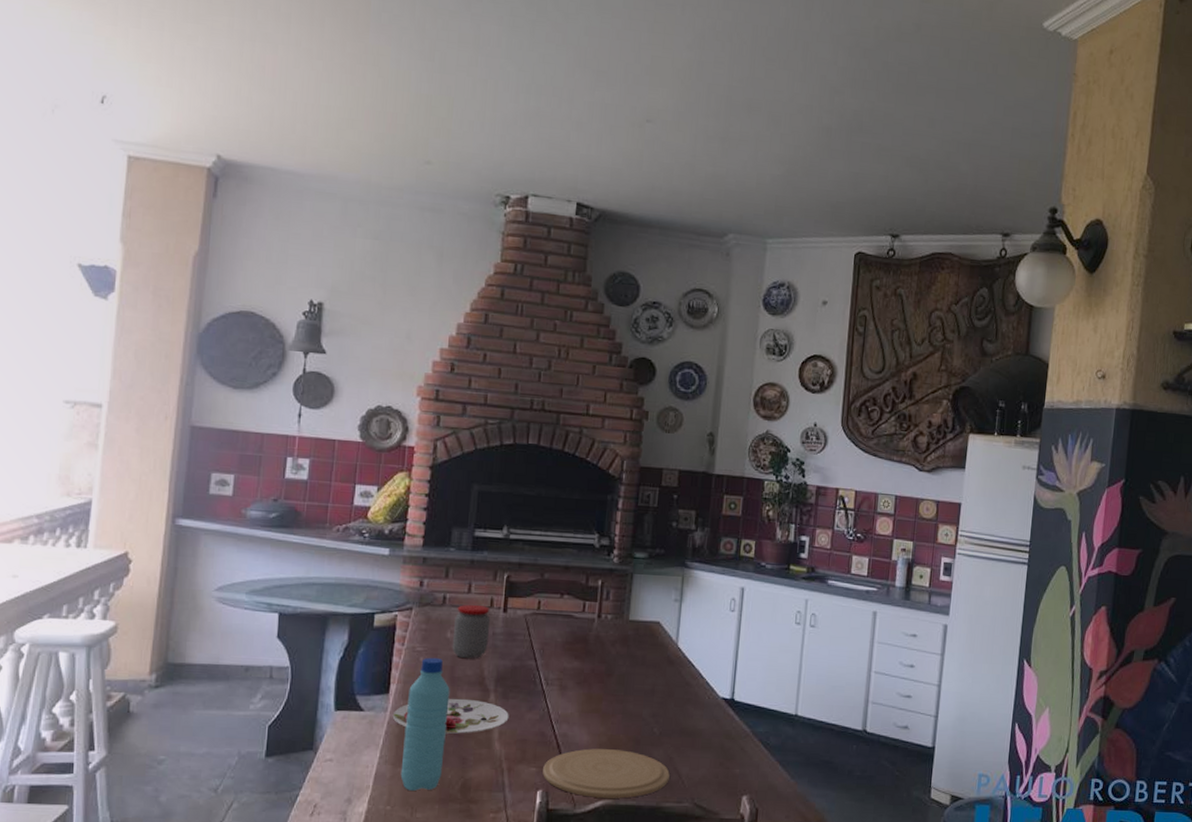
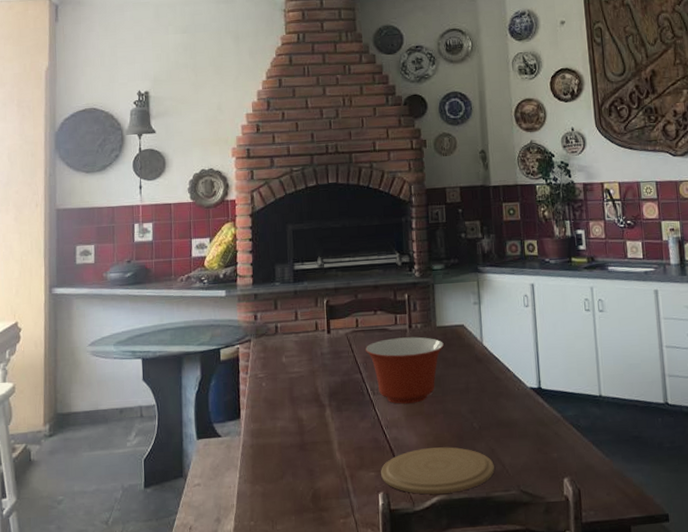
plate: present [392,698,509,734] -> none [245,415,345,449]
water bottle: present [400,657,450,791] -> none [256,381,294,505]
jar: present [452,604,491,659] -> none [287,329,318,379]
mixing bowl: none [544,626,634,700] -> present [365,337,444,404]

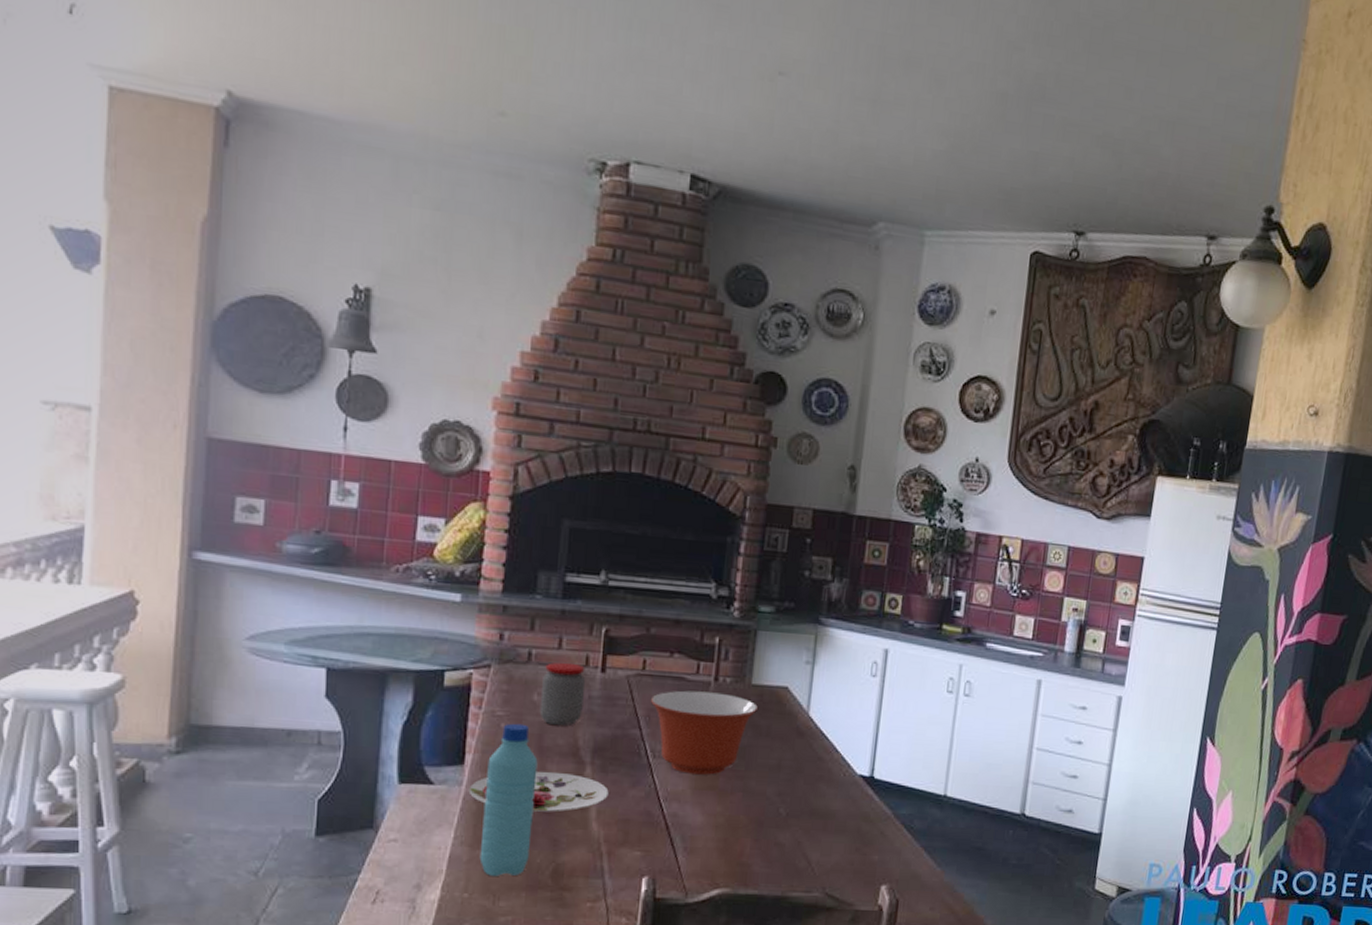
plate: none [245,415,345,449] -> present [468,771,609,812]
water bottle: none [256,381,294,505] -> present [479,723,538,876]
jar: none [287,329,318,379] -> present [539,662,586,726]
plate: present [381,447,495,495] -> none [649,830,798,887]

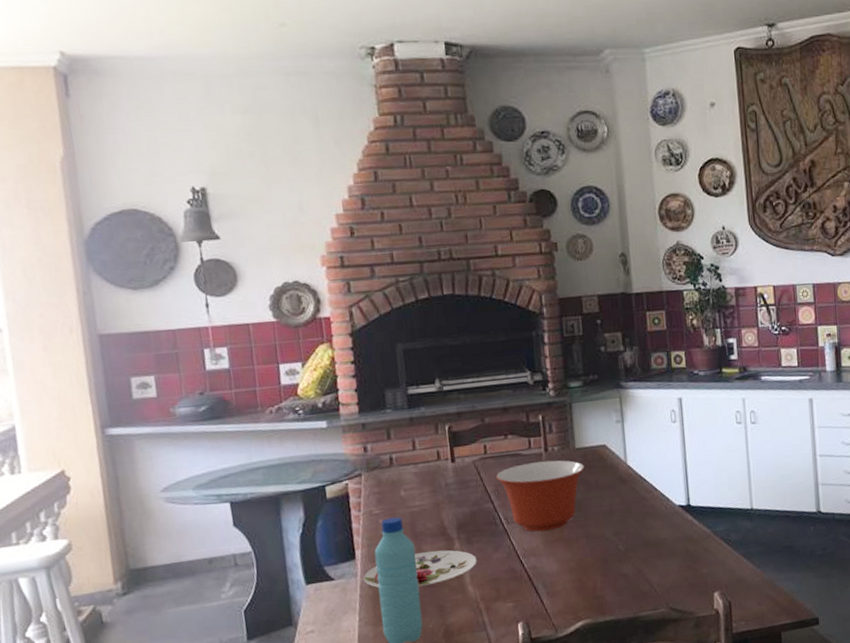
jar: present [539,662,586,726] -> none [405,459,443,513]

